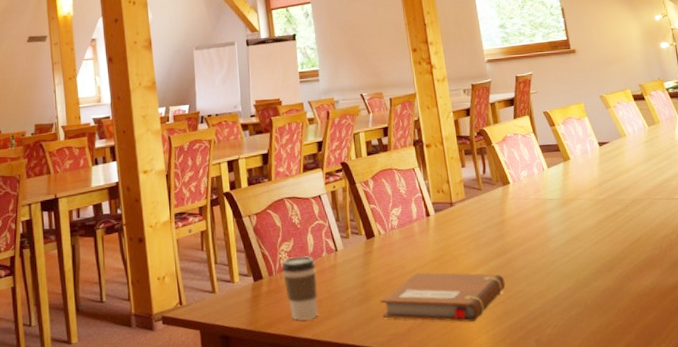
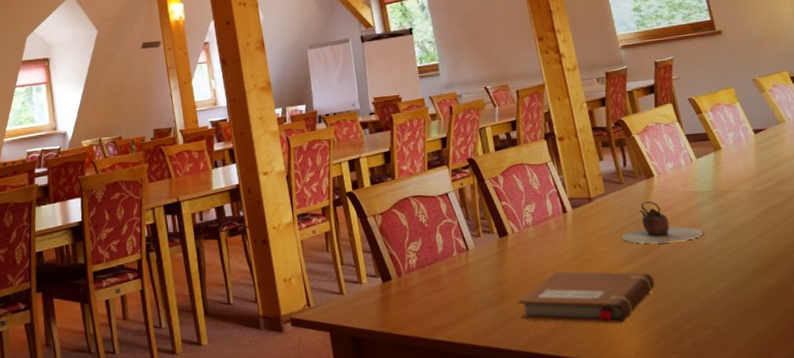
coffee cup: present [281,255,318,321] -> none [410,255,452,322]
teapot: none [478,207,551,247] -> present [622,201,704,244]

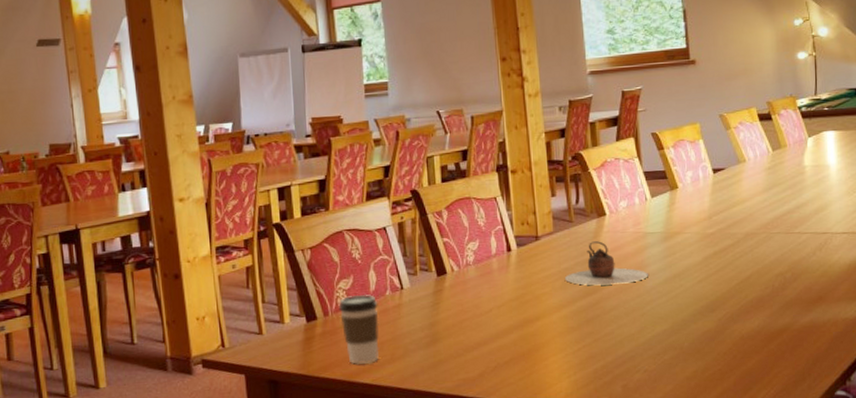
coffee cup: none [410,255,452,322] -> present [338,294,379,365]
notebook: present [517,271,655,324] -> none [449,312,593,367]

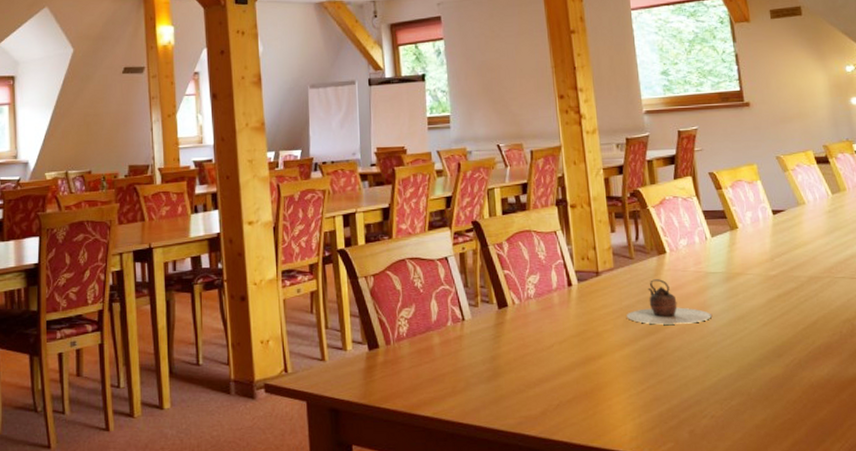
coffee cup: present [338,294,379,365] -> none [400,323,441,396]

